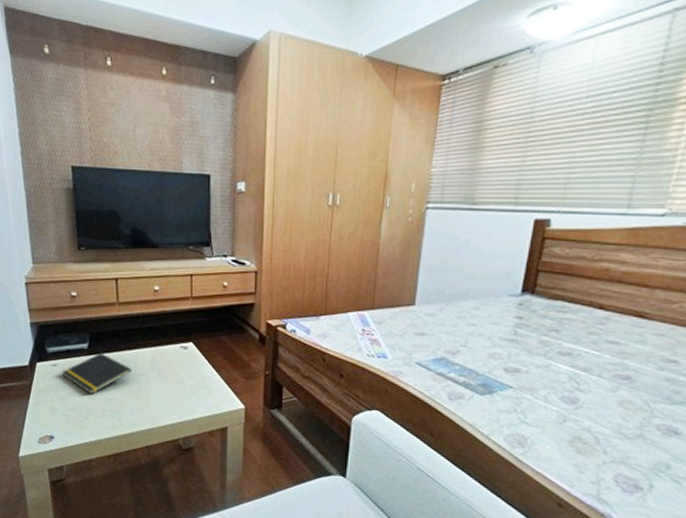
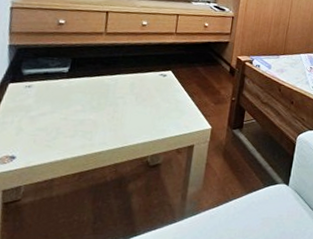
notepad: present [61,352,132,395] -> none [35,76,111,115]

